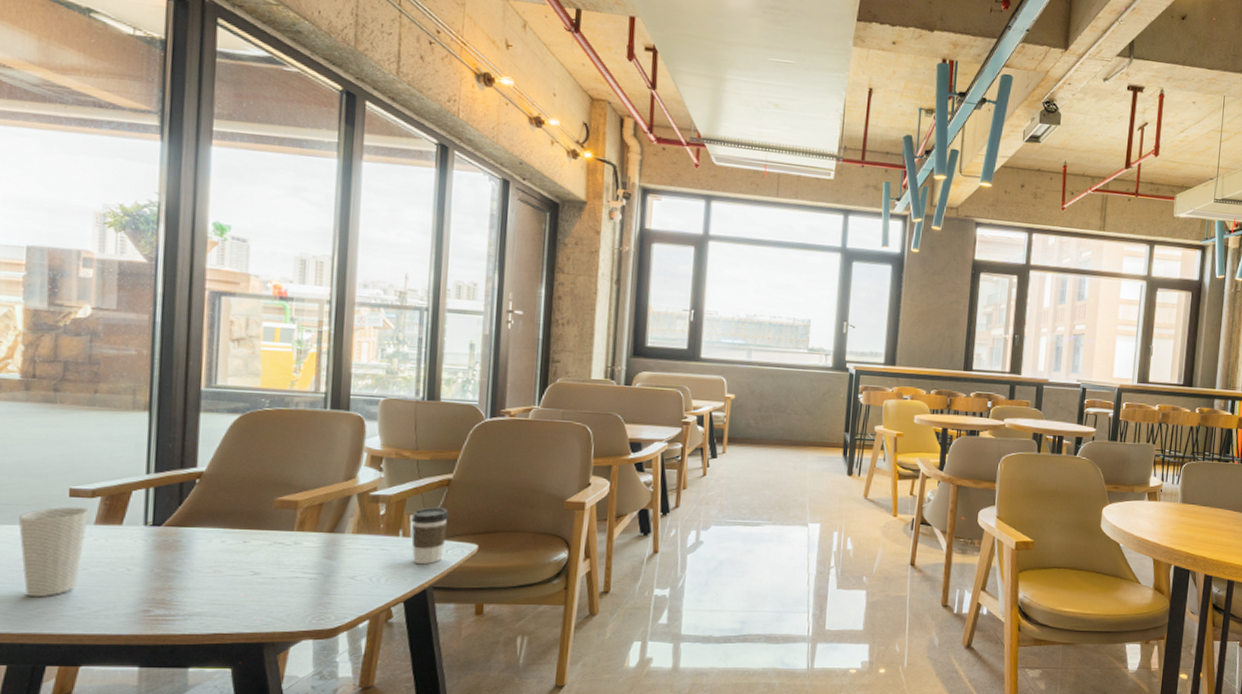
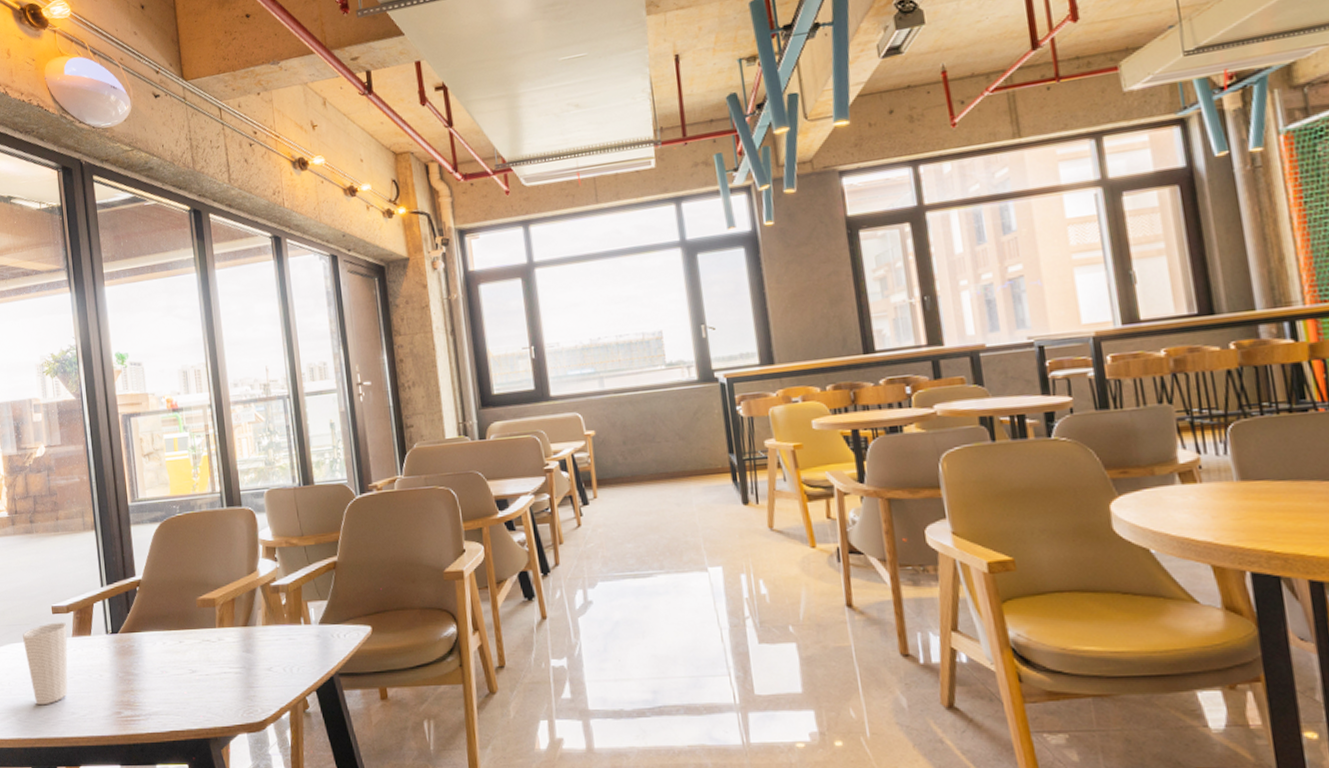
coffee cup: present [411,507,449,565] -> none [309,591,342,652]

